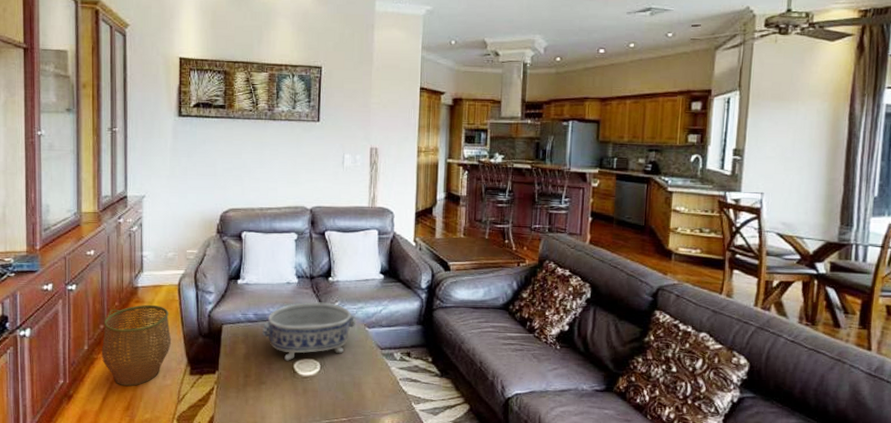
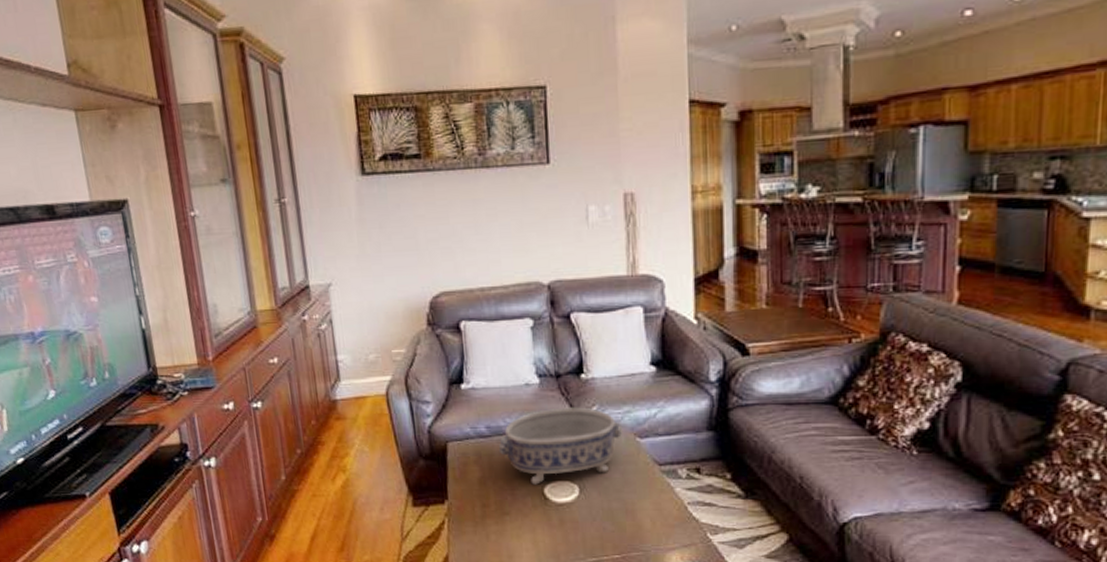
basket: present [101,304,172,387] -> none [300,421,386,523]

